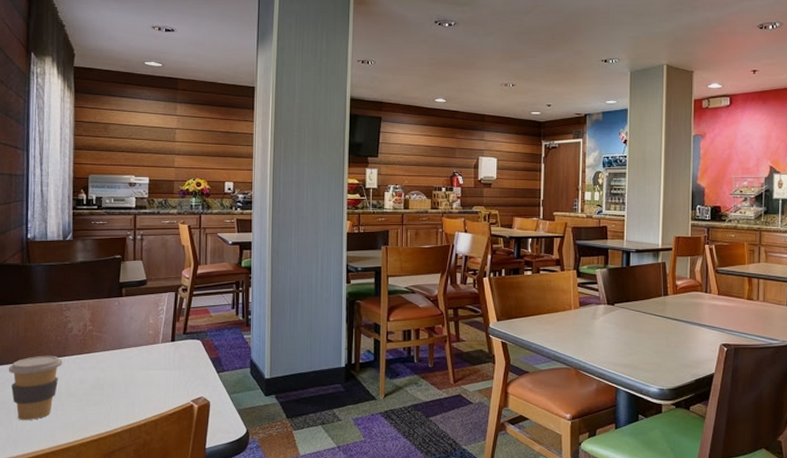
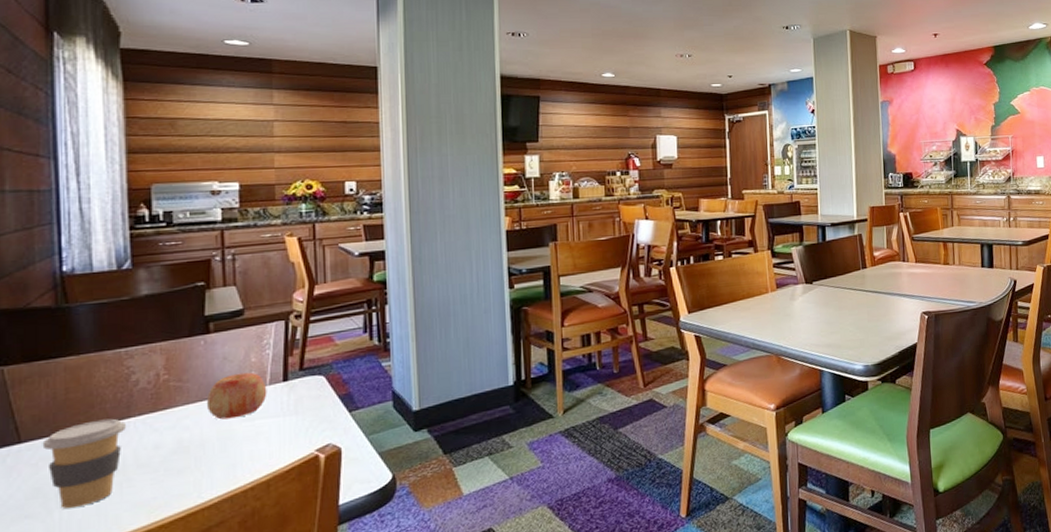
apple: none [117,331,160,367] -> present [206,372,267,420]

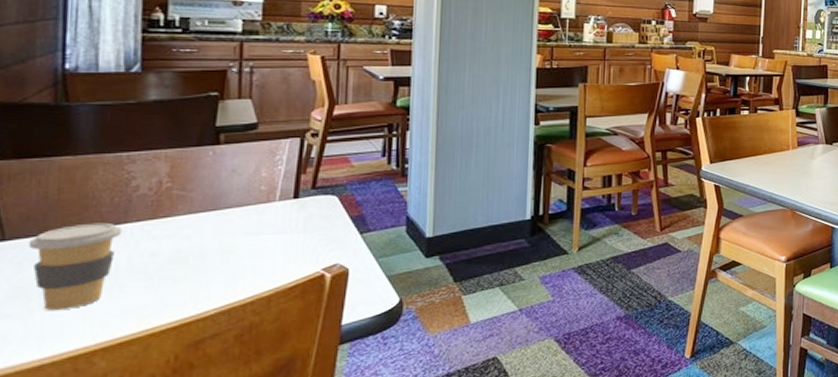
apple: present [206,372,267,420] -> none [210,186,276,232]

